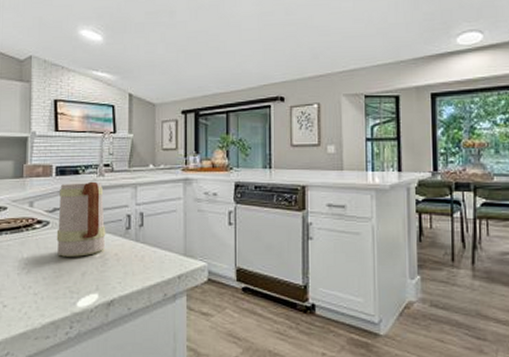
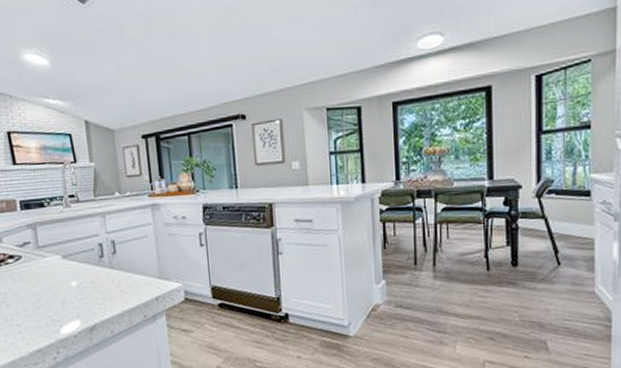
mug: present [56,181,106,257] -> none [27,213,81,289]

